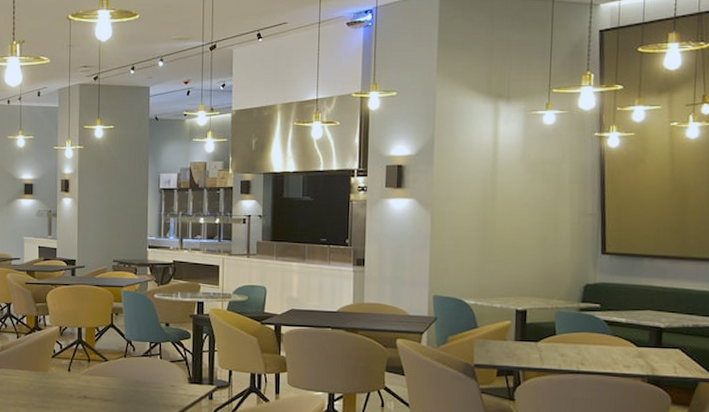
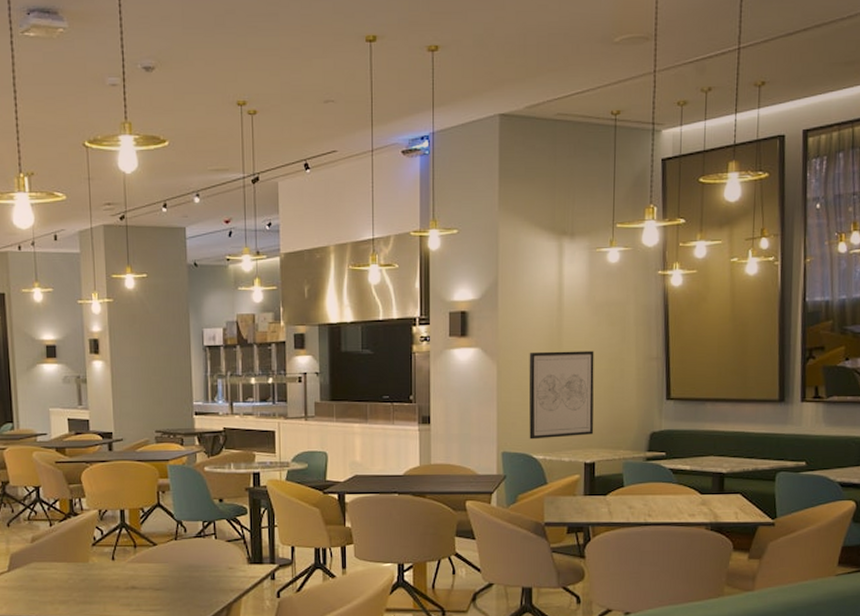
wall art: none [461,204,528,285] -> present [529,350,594,440]

